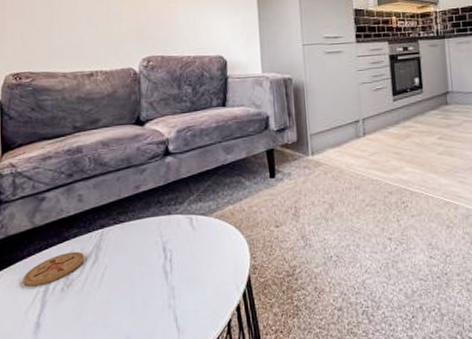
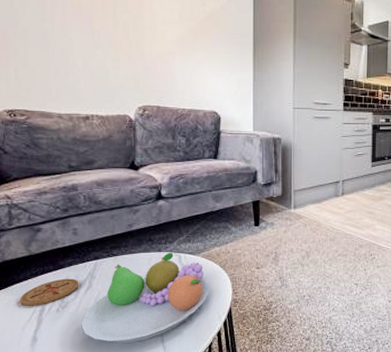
fruit bowl: none [87,214,225,326] -> present [81,252,209,344]

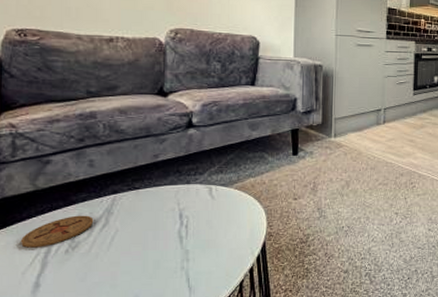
fruit bowl: present [81,252,209,344] -> none [94,184,242,286]

